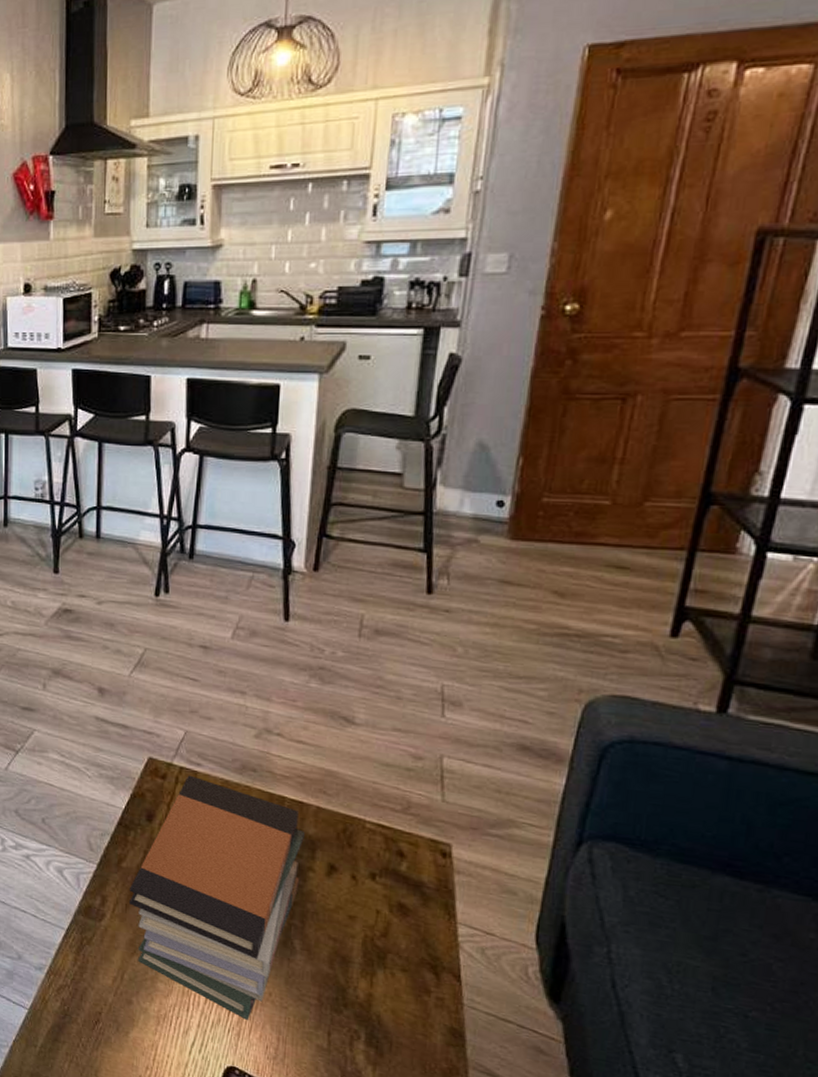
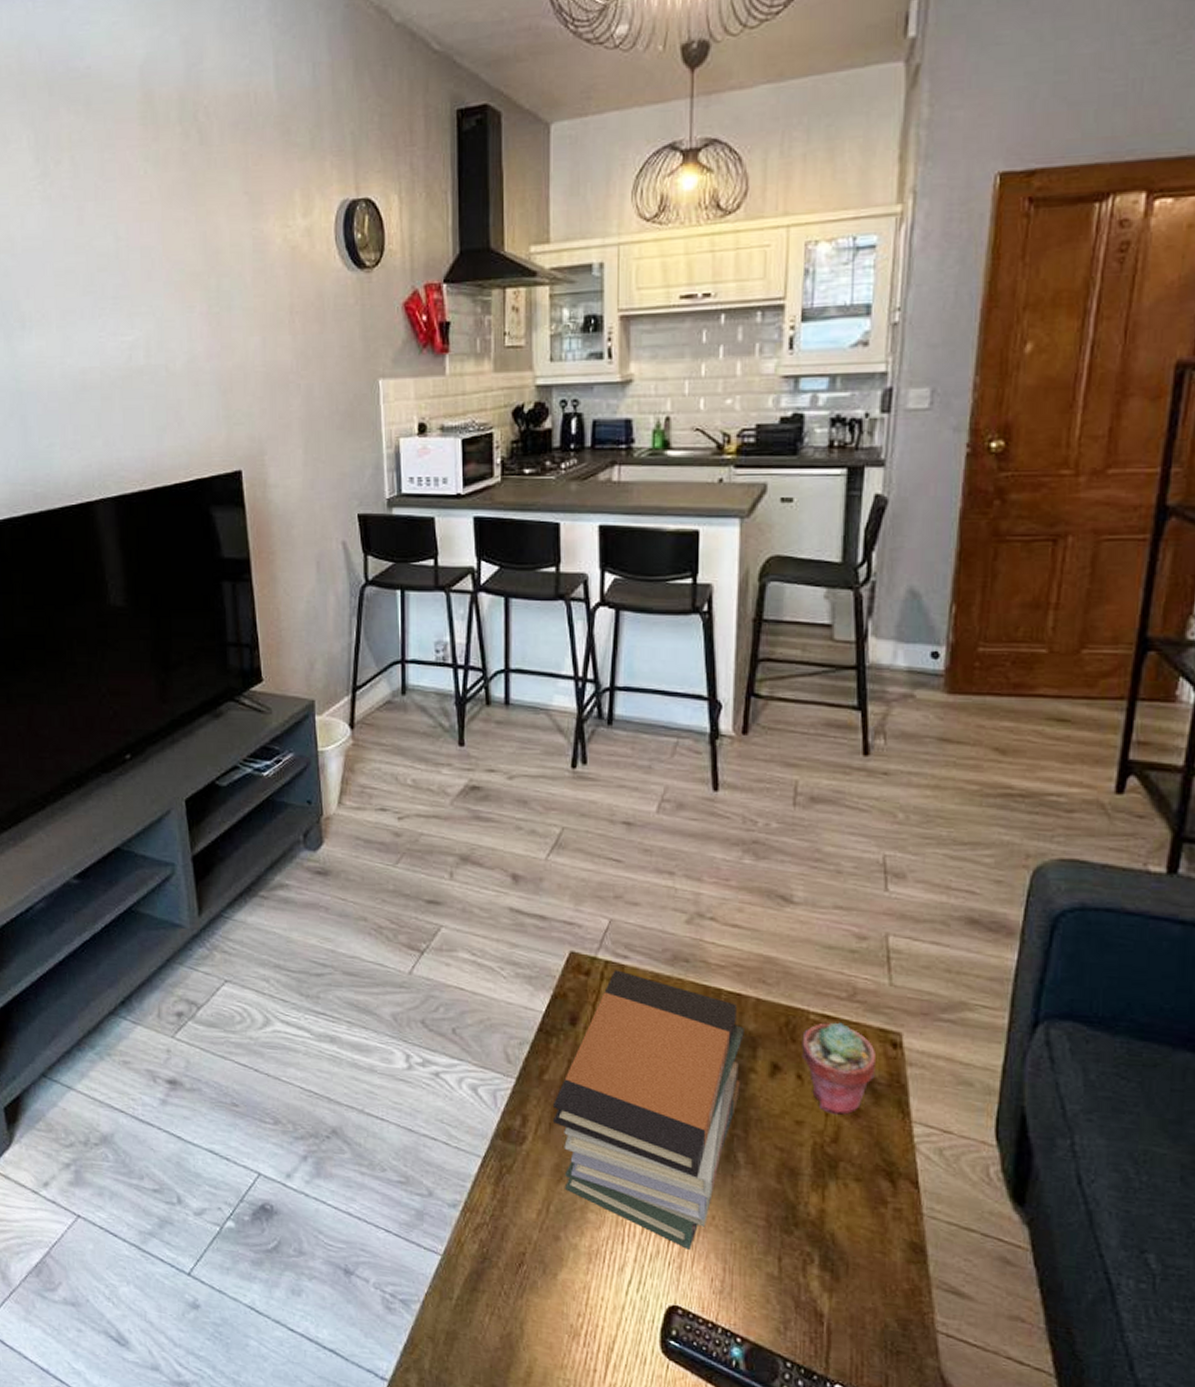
potted succulent: none [357,831,427,913] -> present [801,1022,877,1115]

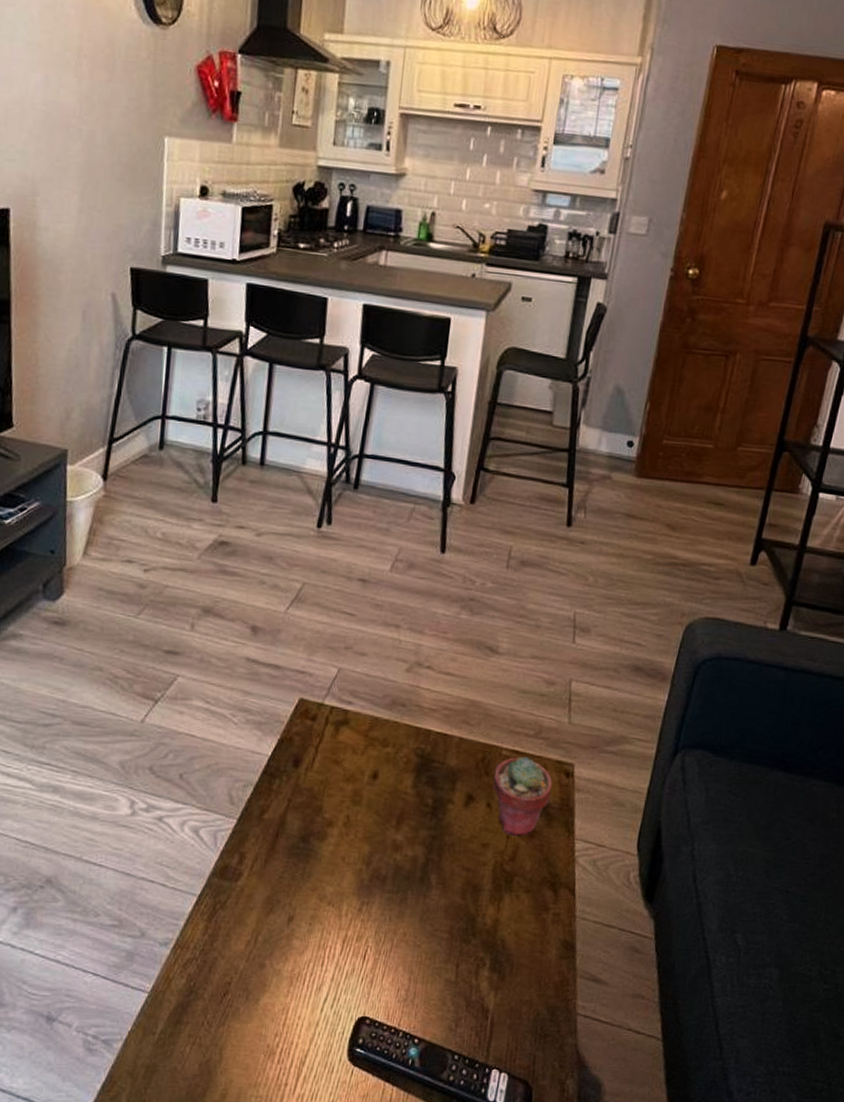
book stack: present [552,970,744,1250] -> none [269,714,447,965]

